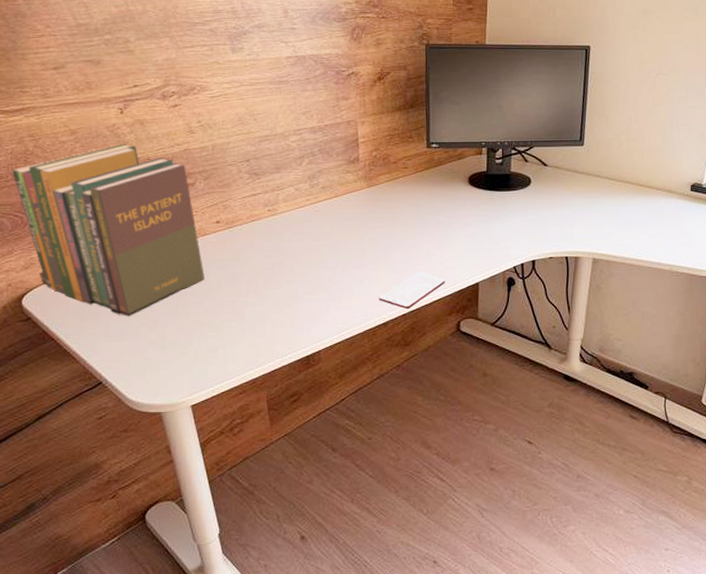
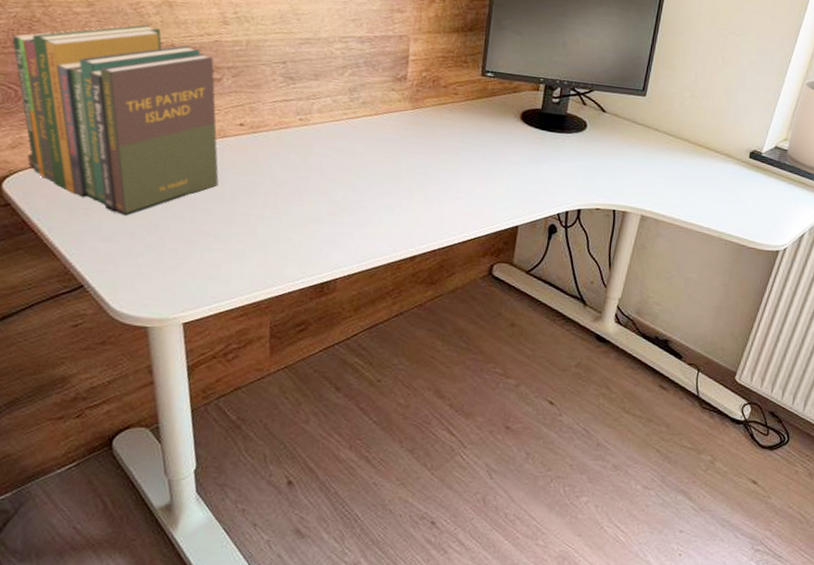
smartphone: present [379,272,445,310] -> none [409,206,483,246]

